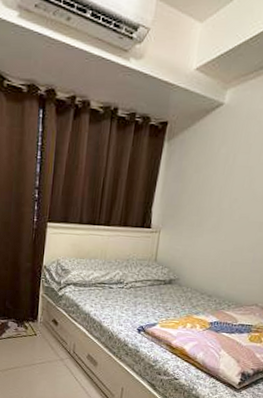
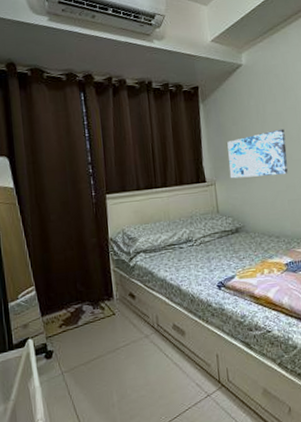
wall art: none [177,185,250,235] -> present [227,129,288,179]

